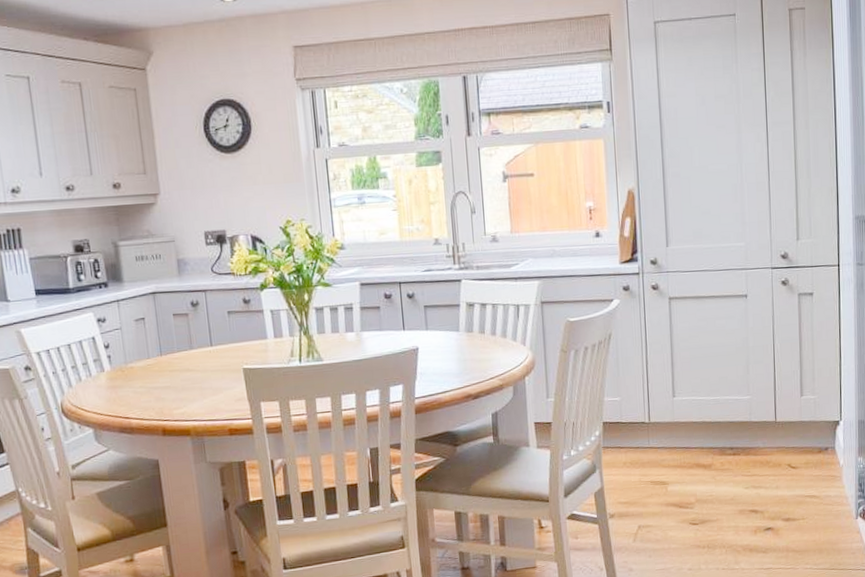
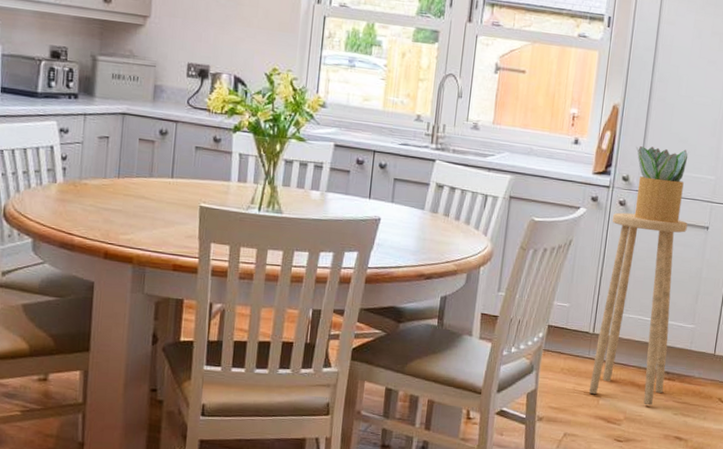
stool: none [647,293,730,484] -> present [588,212,688,406]
potted plant: none [658,221,716,300] -> present [634,146,689,224]

